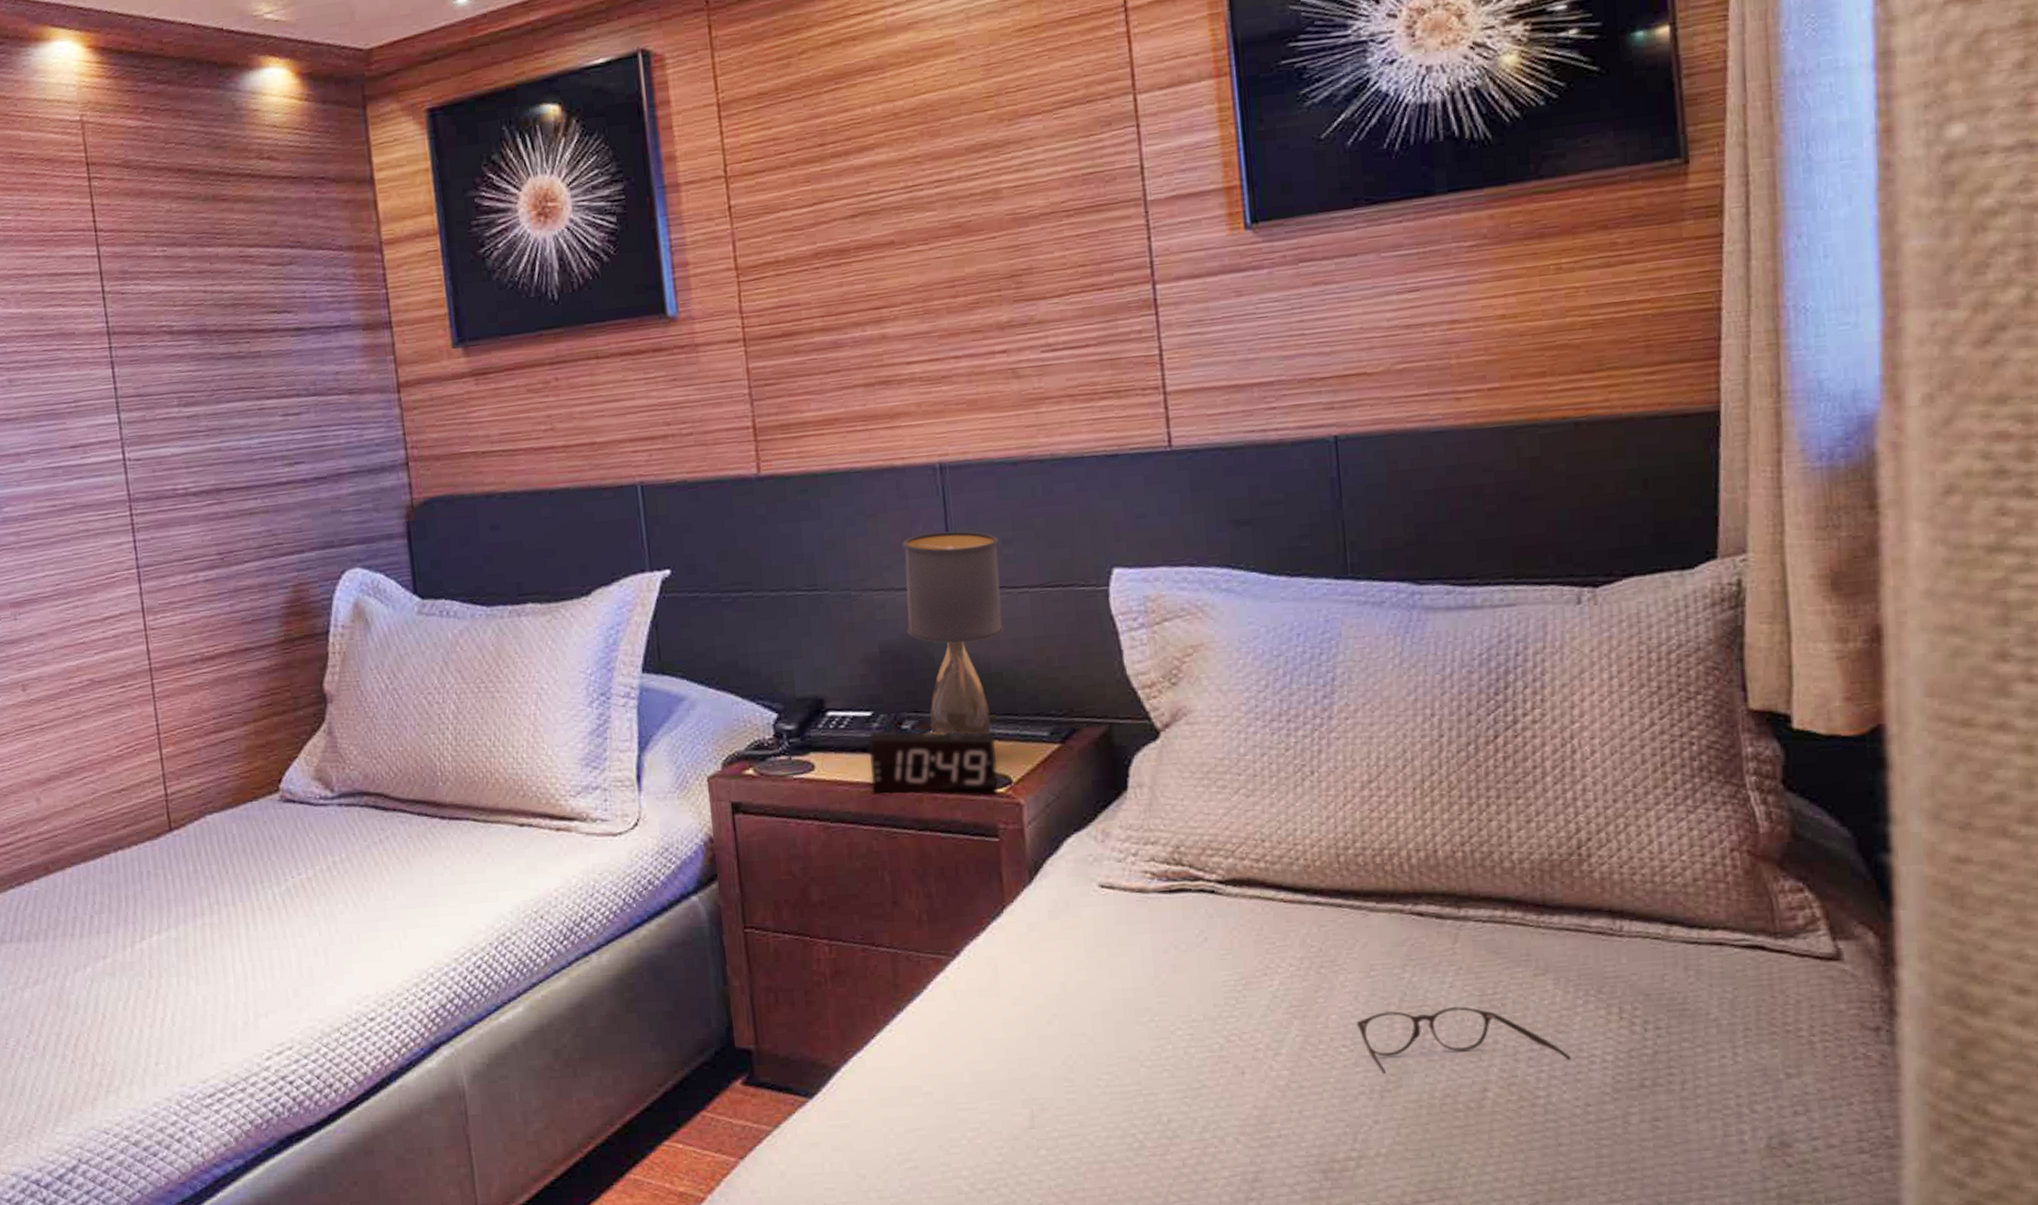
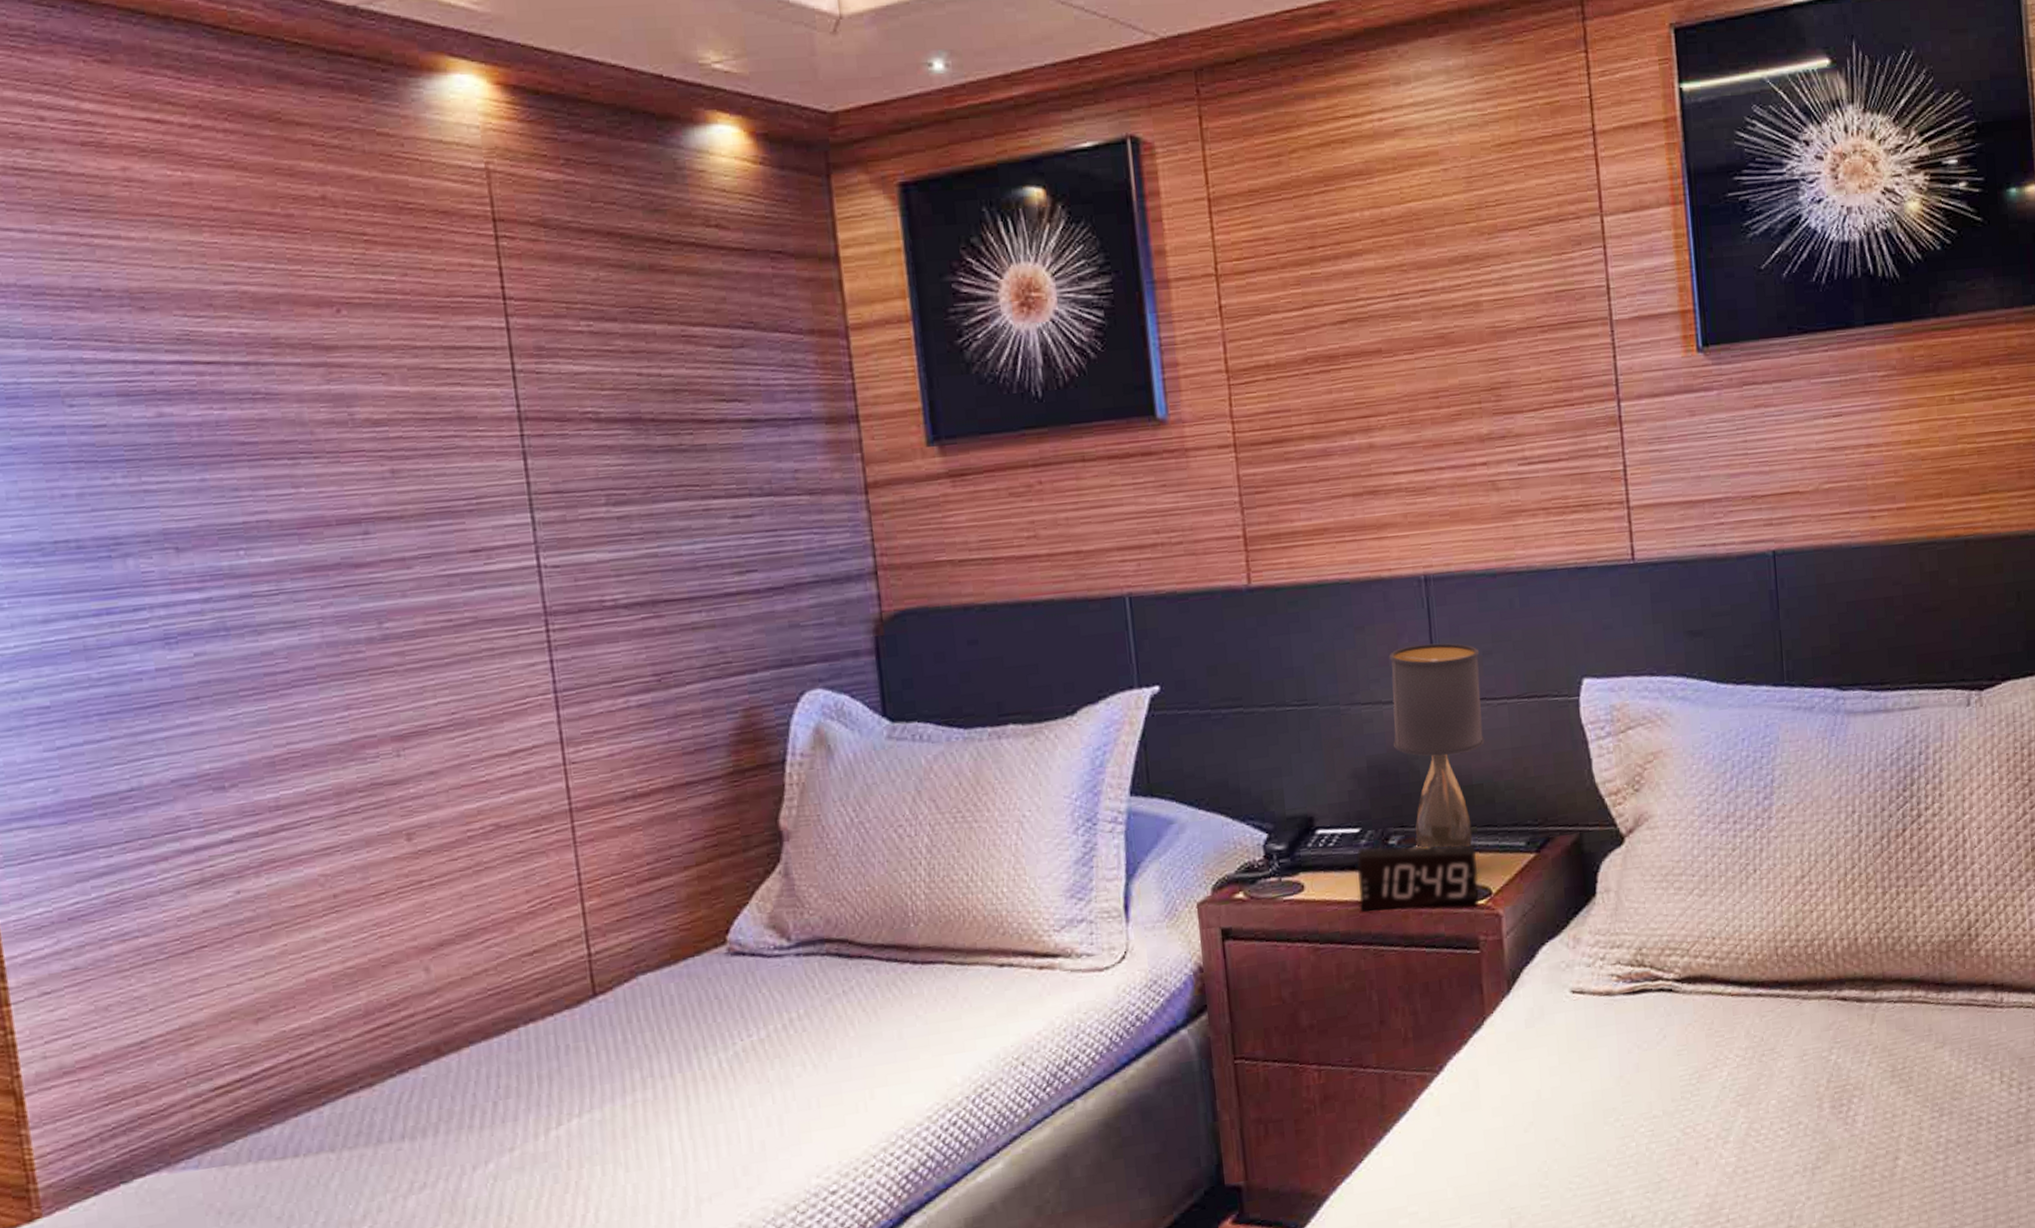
eyeglasses: present [1356,1006,1571,1075] -> none [1791,1082,1964,1154]

